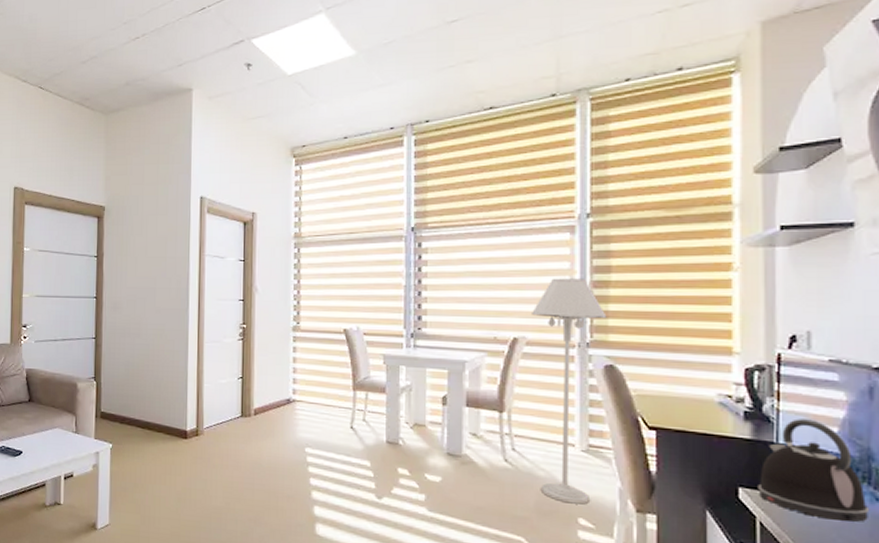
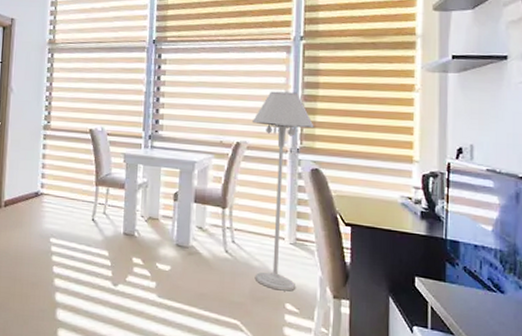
kettle: present [758,419,870,522] -> none [430,218,515,306]

